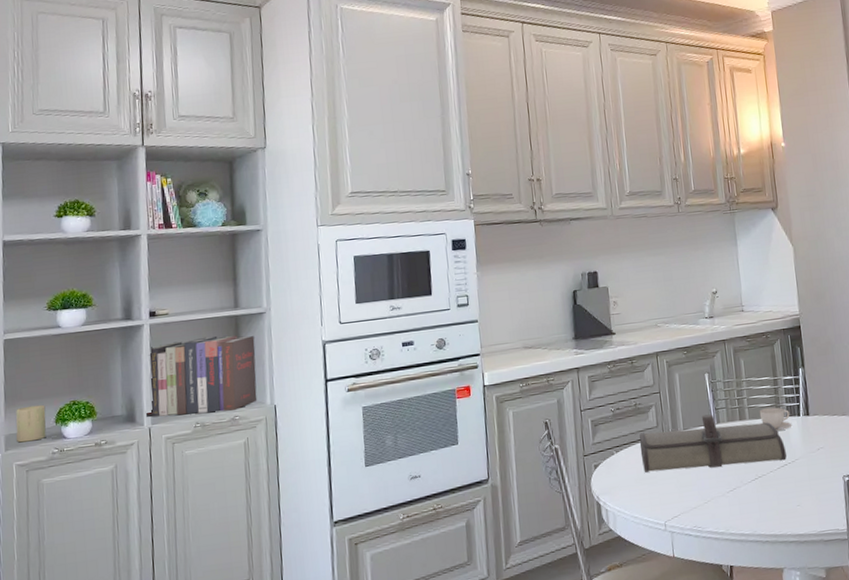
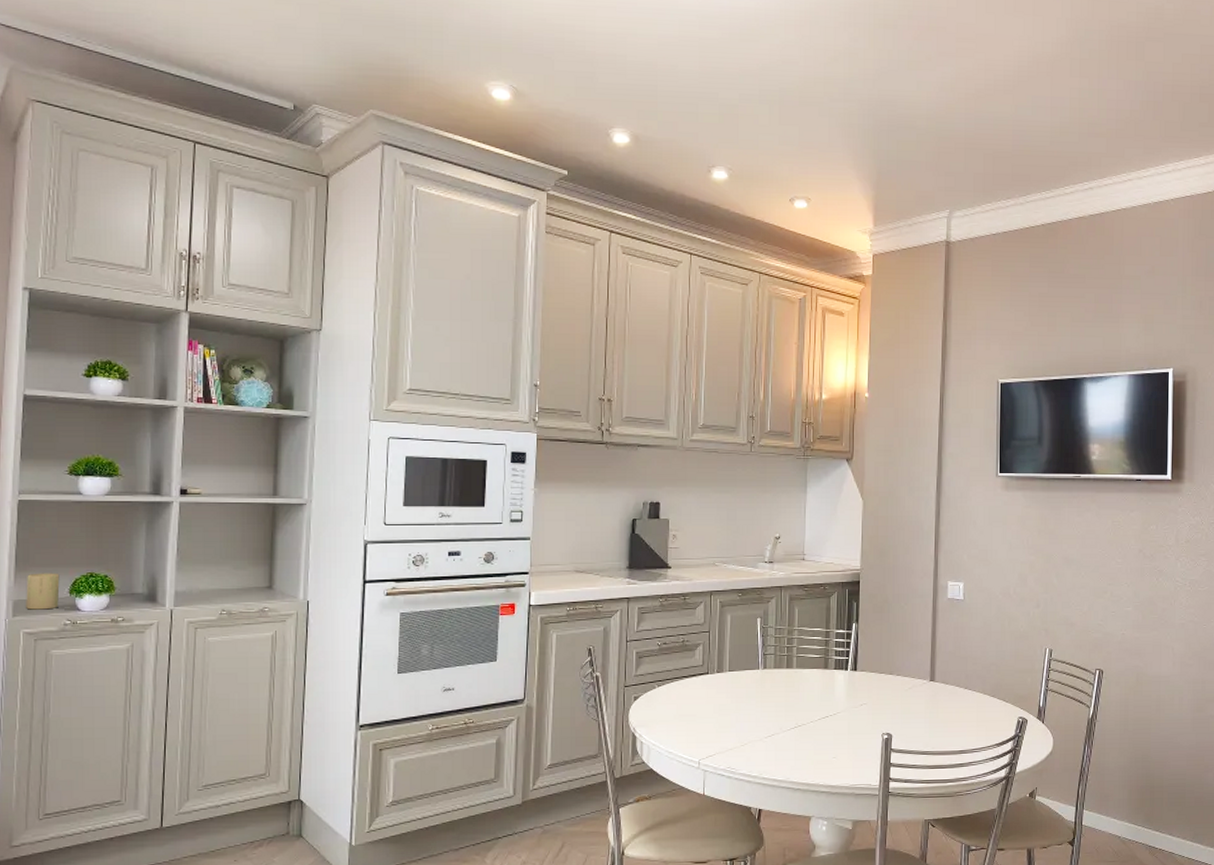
books: present [145,335,257,418] -> none [168,522,292,602]
tool roll: present [639,414,787,473] -> none [682,659,829,713]
teacup: present [759,407,792,432] -> none [807,659,839,683]

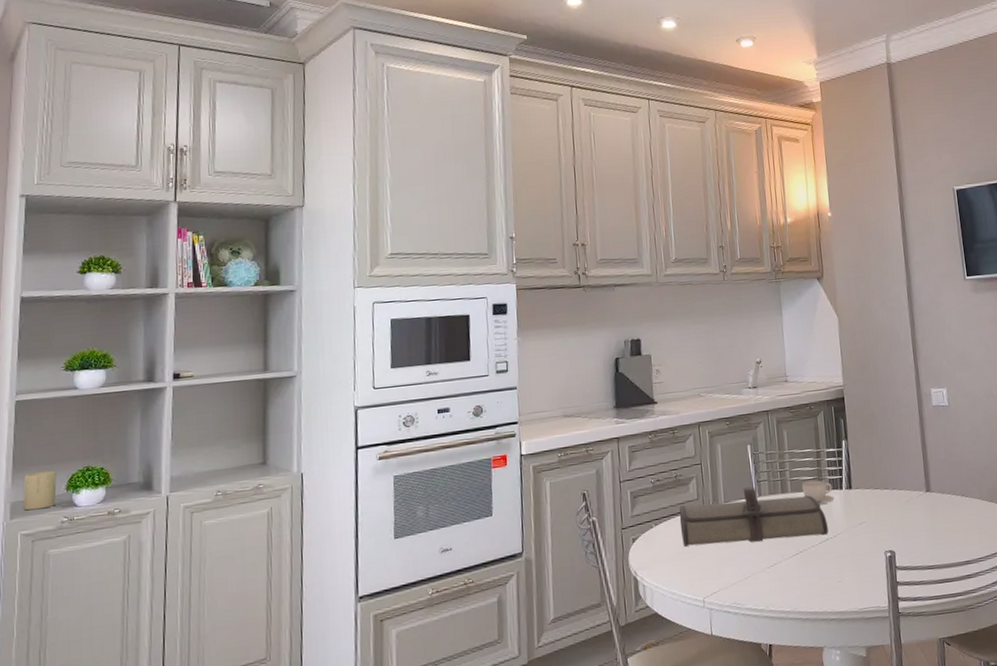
tool roll: none [682,659,829,713] -> present [679,486,828,547]
teacup: none [807,659,839,683] -> present [801,480,835,505]

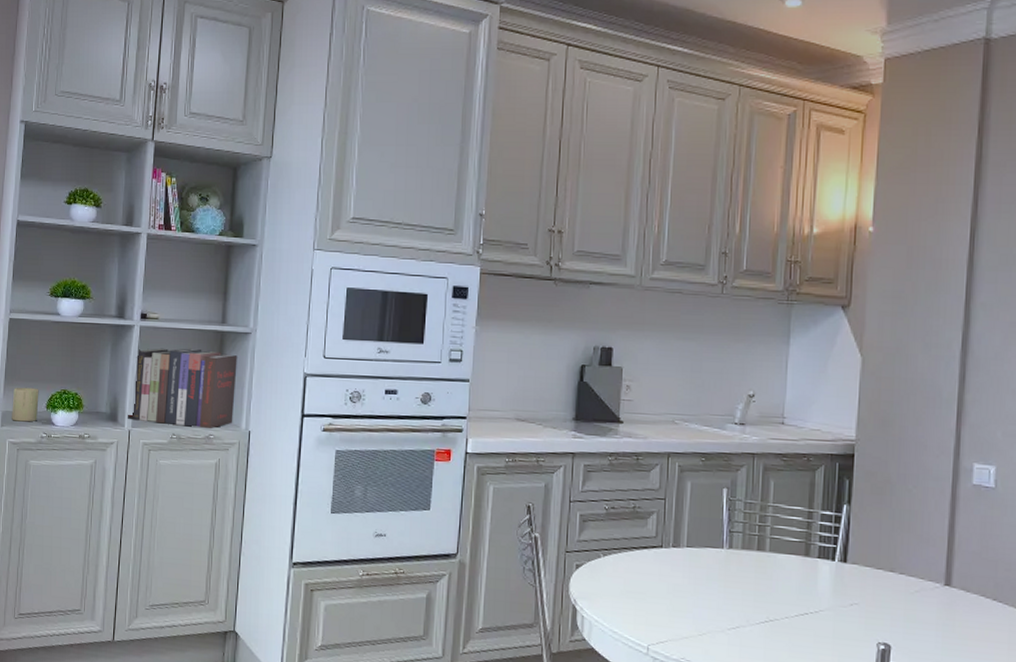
books: none [163,400,284,486] -> present [127,348,237,429]
tool roll: present [679,486,828,547] -> none [631,535,809,609]
teacup: present [801,480,835,505] -> none [783,543,823,574]

